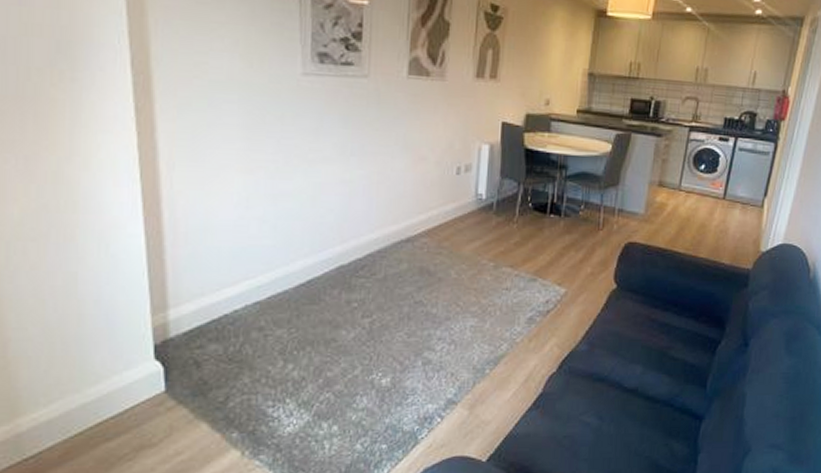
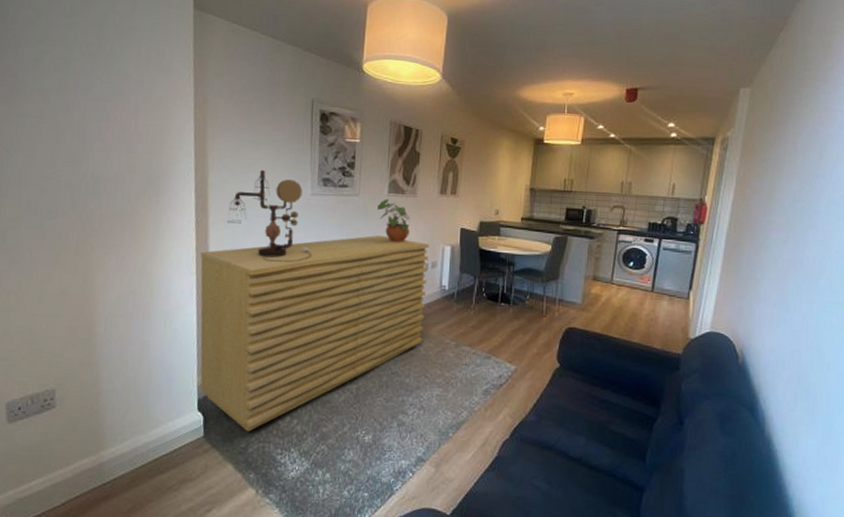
sideboard: none [144,129,463,383] -> present [200,235,430,432]
table lamp: none [182,37,306,165] -> present [227,169,312,262]
potted plant: none [394,82,437,139] -> present [378,198,410,242]

